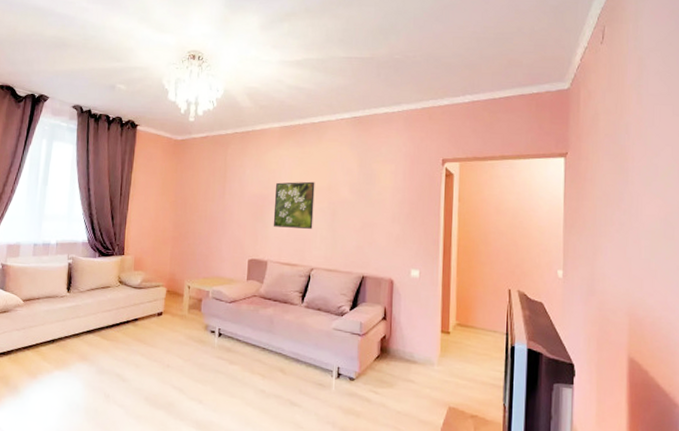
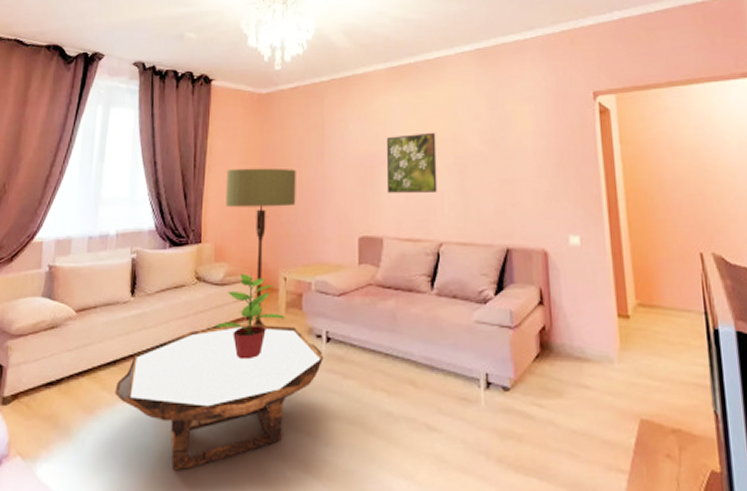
coffee table: none [53,318,216,423] -> present [115,324,324,471]
potted plant: none [132,280,188,346] -> present [215,273,286,360]
floor lamp: none [144,198,202,322] -> present [226,168,296,327]

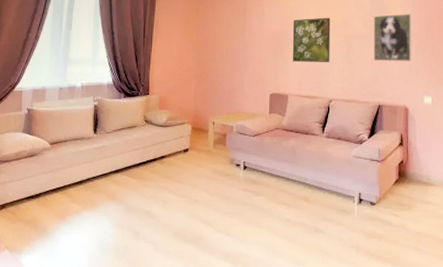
coffee table: present [115,324,324,471] -> none [82,155,242,260]
potted plant: present [215,273,286,360] -> none [159,118,214,181]
floor lamp: present [226,168,296,327] -> none [168,39,224,158]
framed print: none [493,123,549,188] -> present [373,14,412,61]

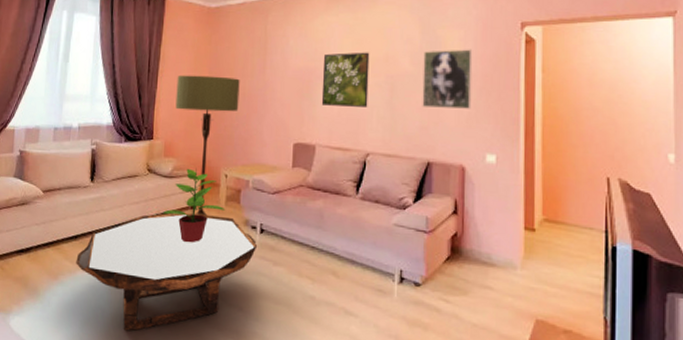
coffee table: none [82,155,242,260] -> present [76,212,258,331]
potted plant: none [159,118,214,181] -> present [163,168,226,243]
floor lamp: none [168,39,224,158] -> present [175,75,240,216]

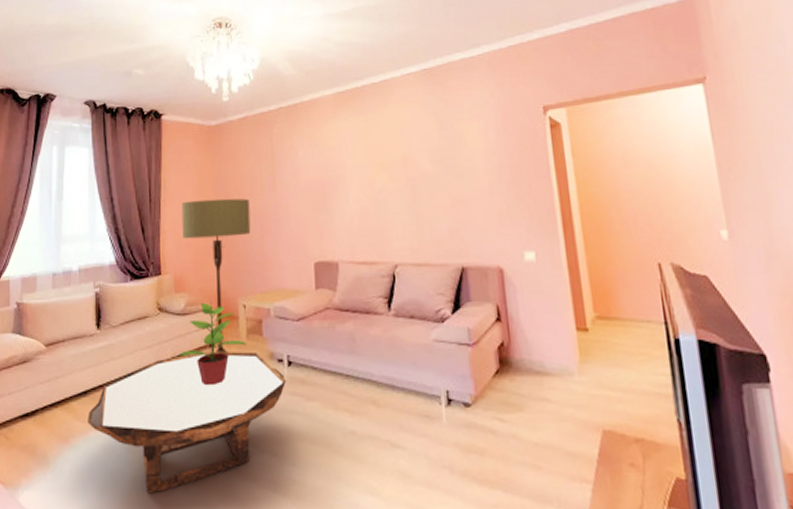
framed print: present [321,52,370,107] -> none [337,155,390,218]
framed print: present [422,49,473,109] -> none [443,140,502,208]

